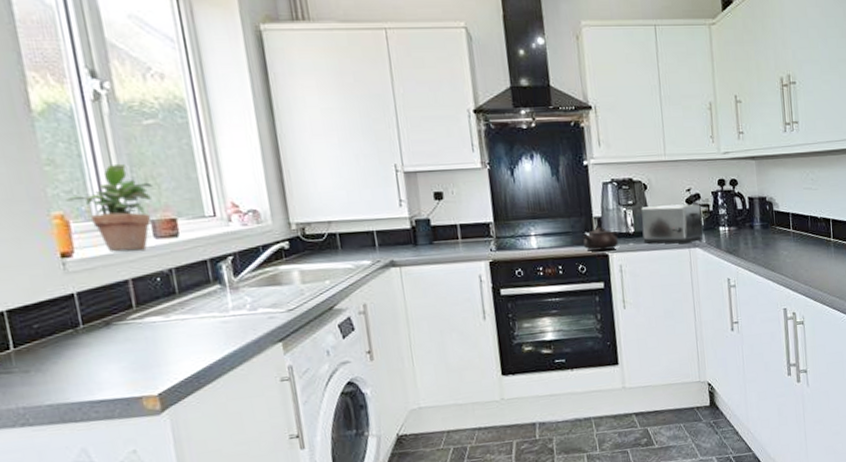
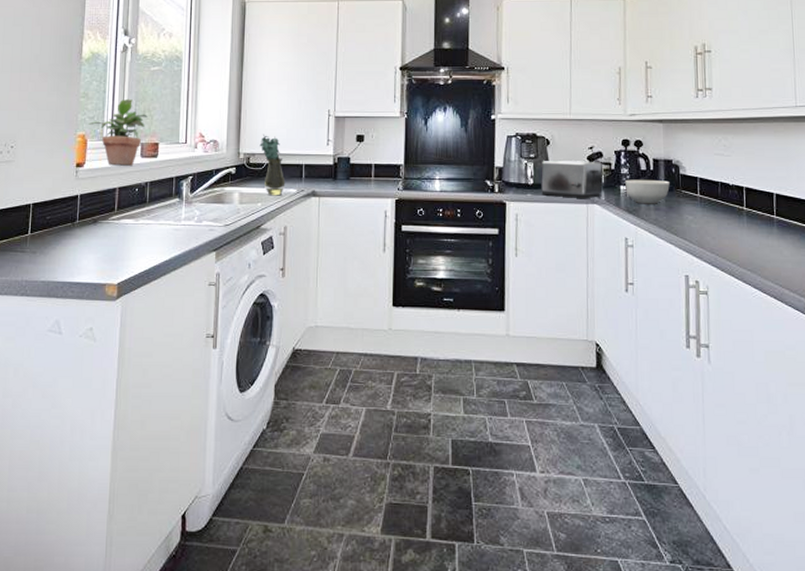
vase: none [314,198,357,270] -> present [259,134,286,195]
teapot: present [583,227,619,251] -> none [482,177,517,199]
bowl: none [724,218,765,244] -> present [625,179,670,204]

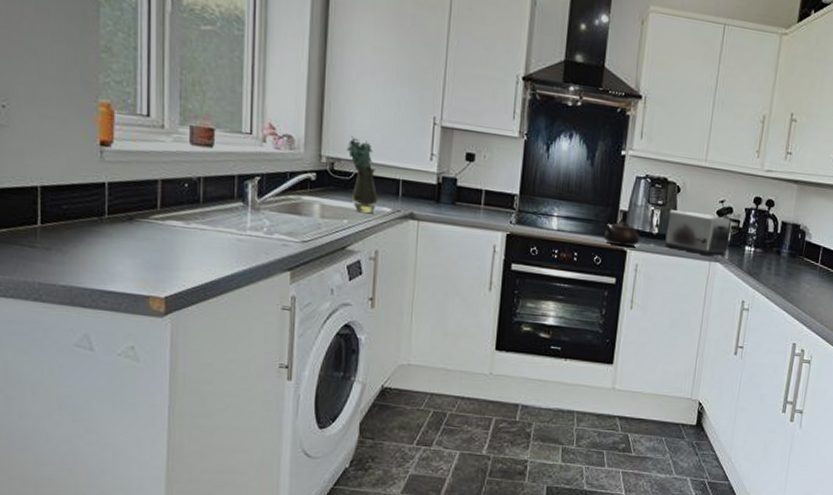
potted plant: present [88,98,148,167] -> none [115,63,198,155]
teapot: none [482,177,517,199] -> present [603,222,641,247]
bowl: present [625,179,670,204] -> none [750,240,794,270]

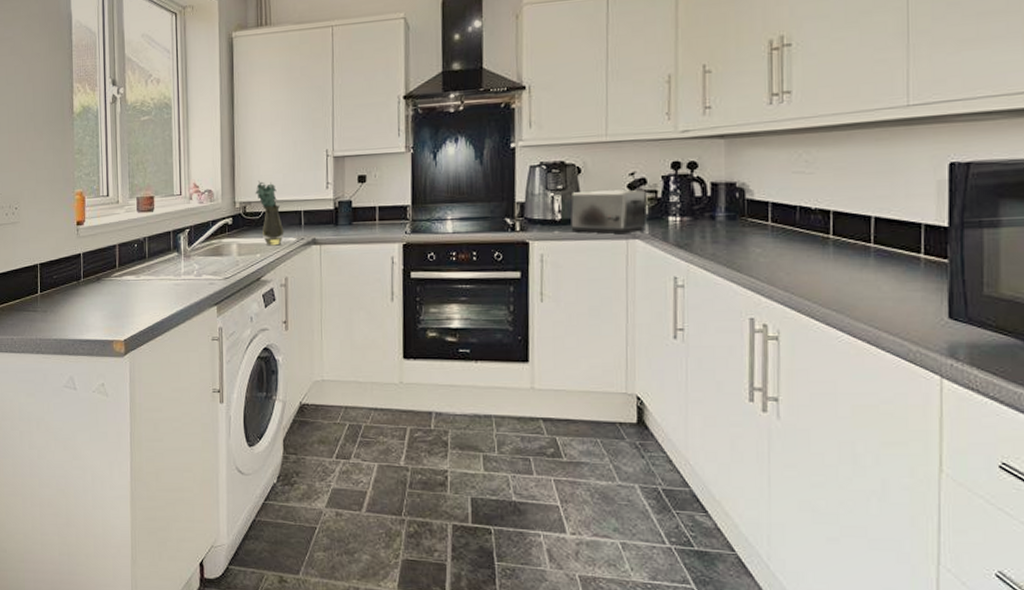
teapot: present [603,222,641,247] -> none [501,213,542,239]

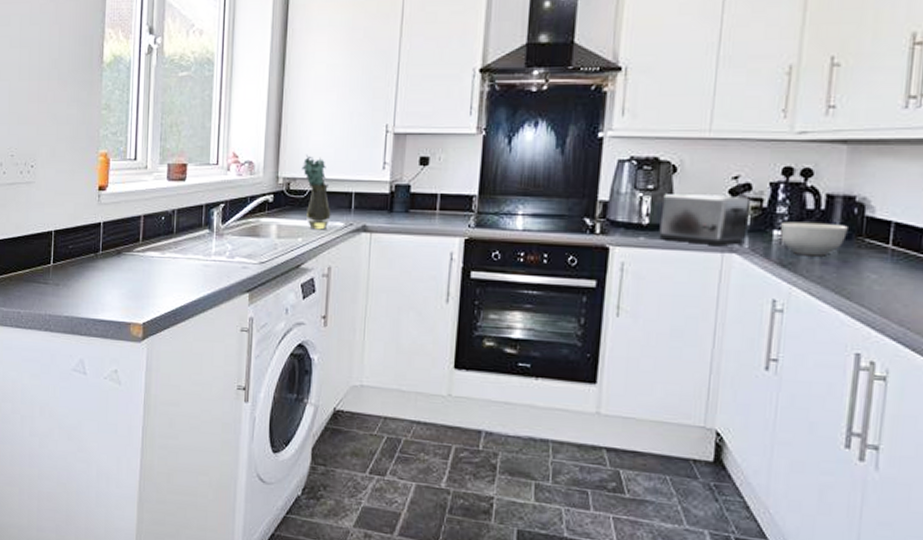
bowl: none [675,207,732,237] -> present [780,221,848,257]

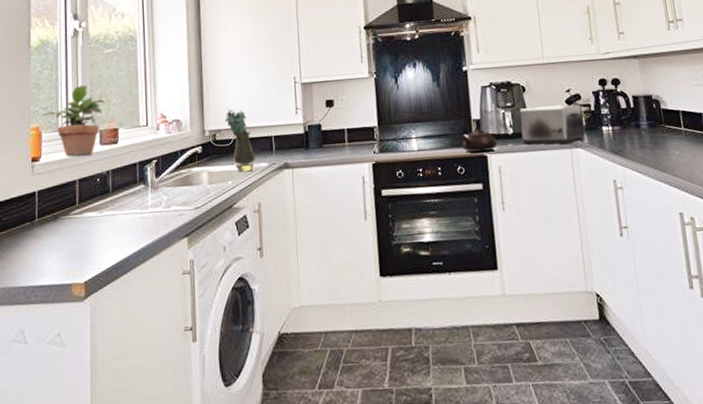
potted plant: none [111,110,175,191] -> present [42,84,104,158]
teapot: none [578,214,627,243] -> present [462,129,497,153]
bowl: present [780,221,848,257] -> none [607,117,653,144]

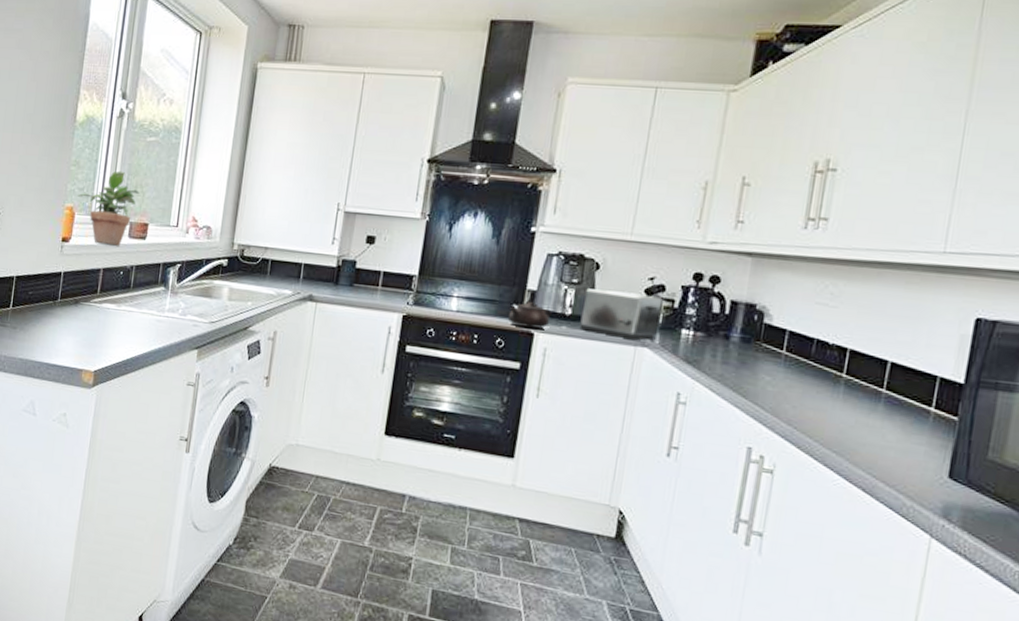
vase: present [225,108,256,172] -> none [256,224,281,295]

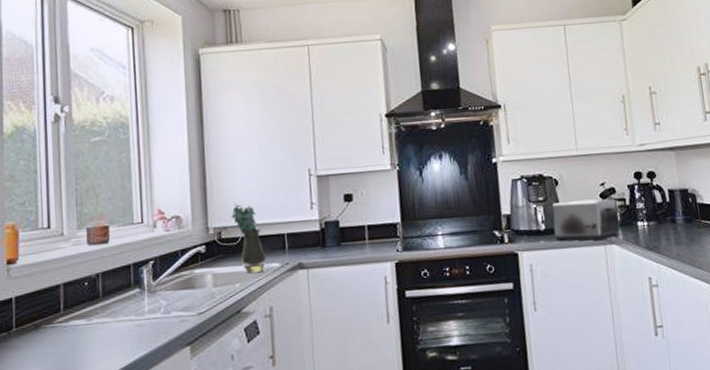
potted plant: present [77,171,139,247] -> none [18,177,92,259]
vase: none [256,224,281,295] -> present [231,203,267,273]
teapot: present [507,302,552,329] -> none [491,225,529,250]

